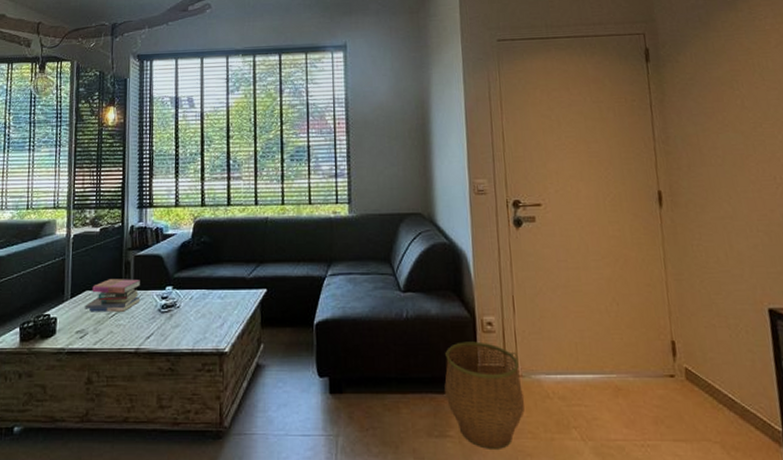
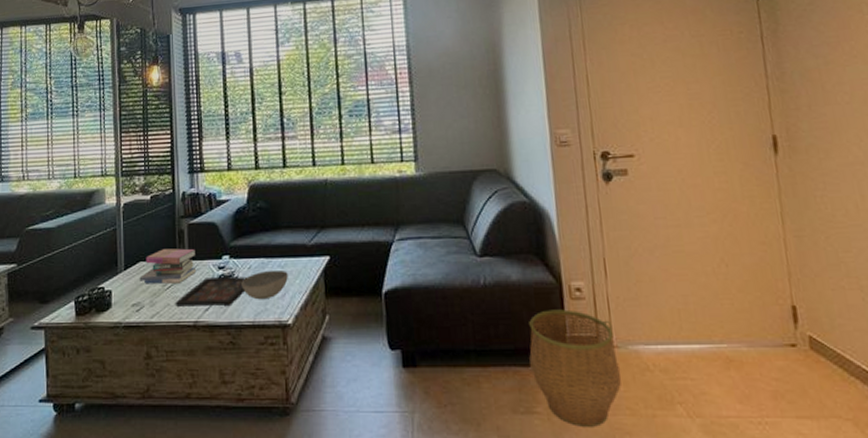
decorative tray: none [118,306,188,334] -> present [175,276,247,307]
bowl: none [183,300,227,329] -> present [241,270,288,300]

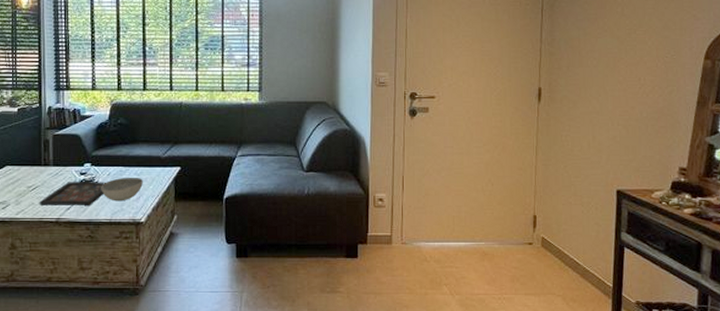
books: present [139,248,197,284] -> none [6,156,60,186]
basket: present [529,309,621,427] -> none [338,214,406,302]

